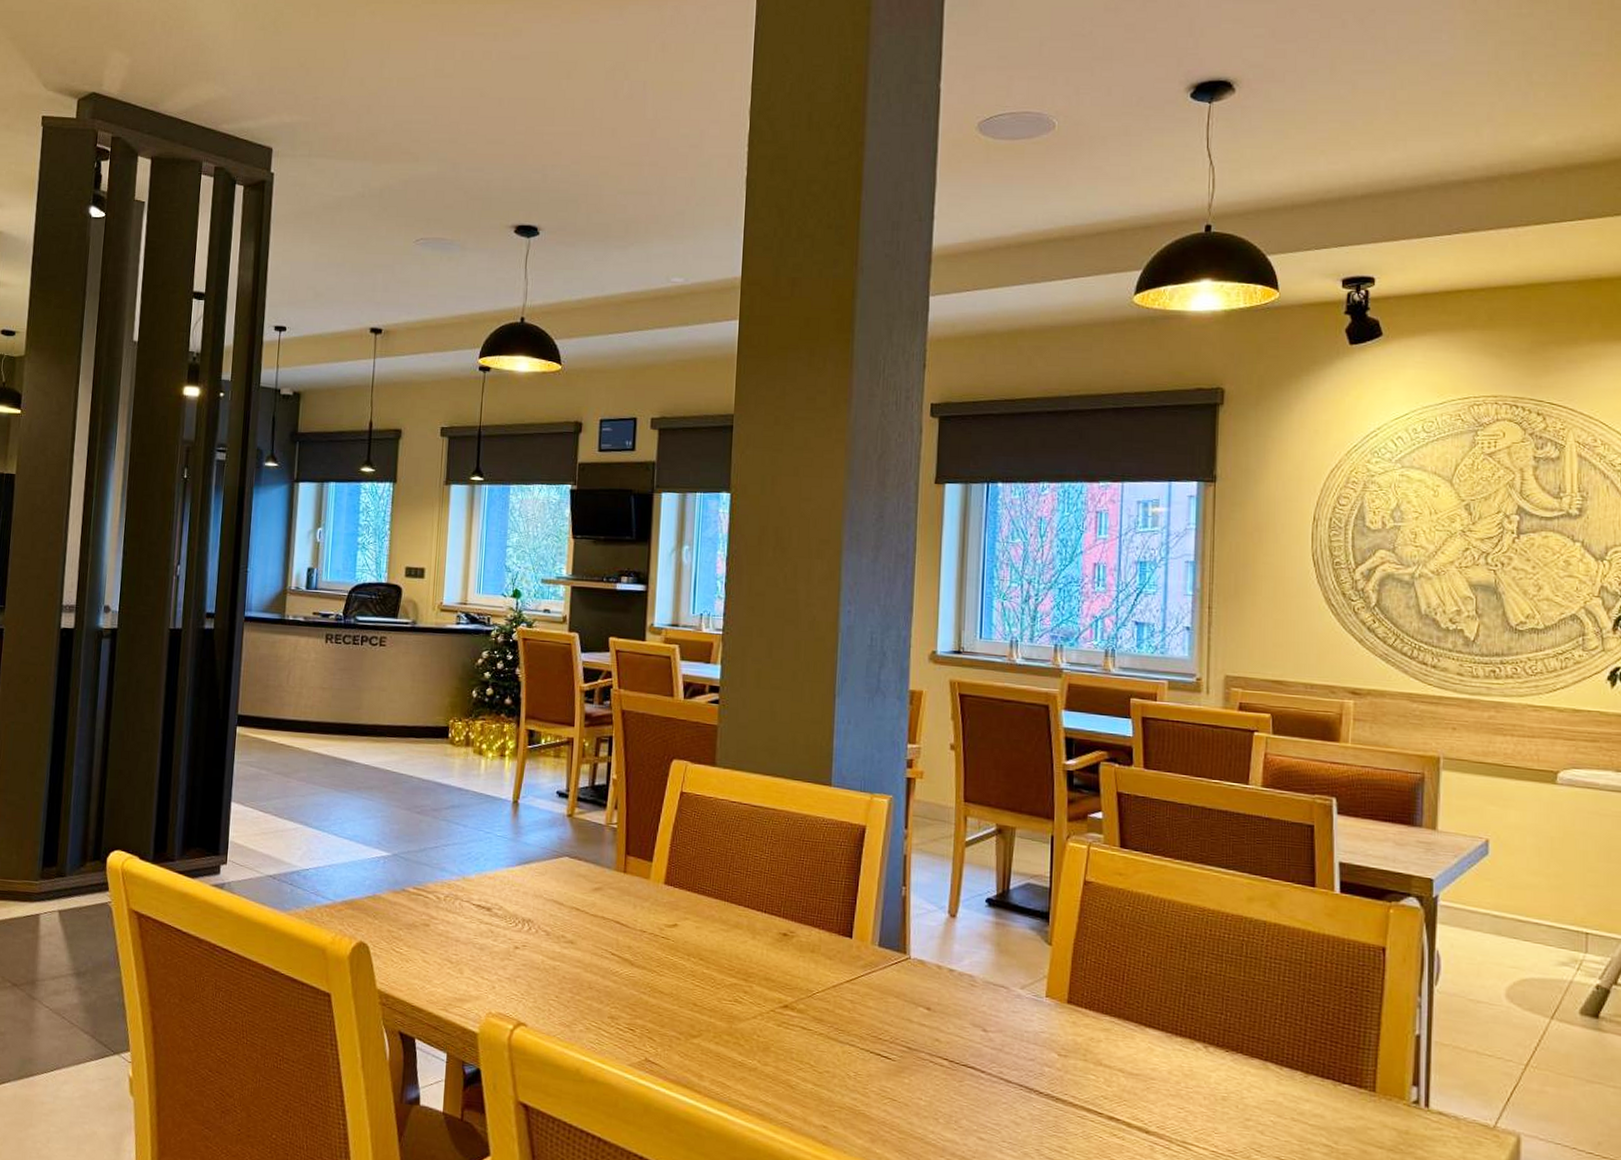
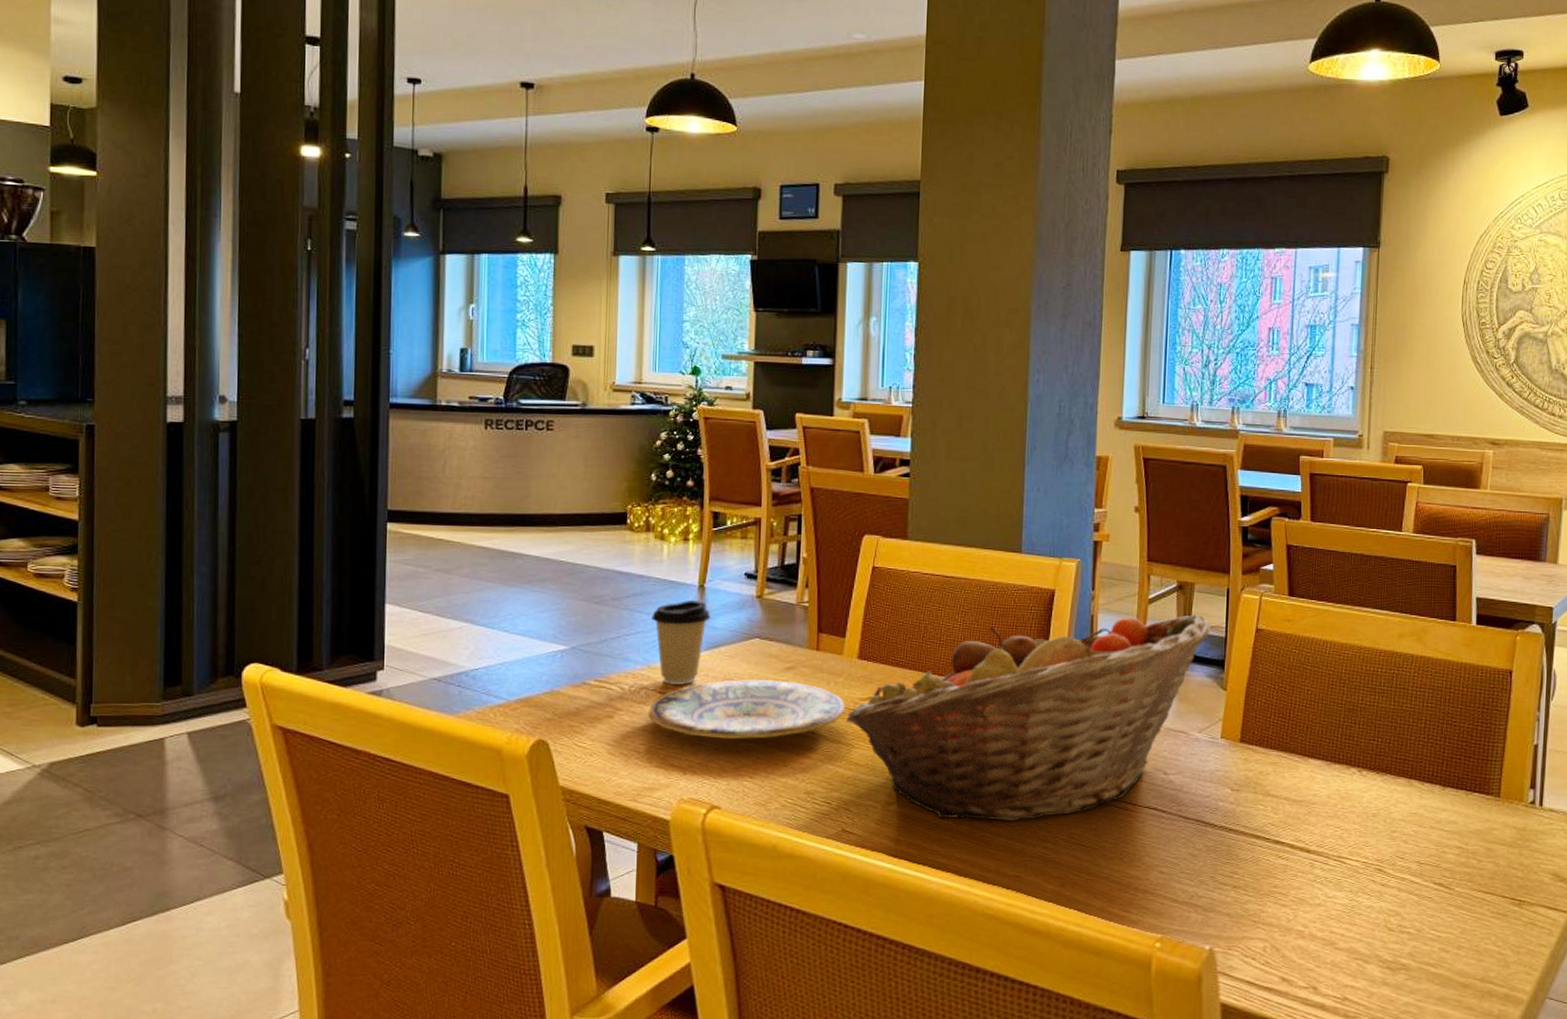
plate: none [461,897,651,959] -> present [648,680,846,739]
coffee cup: none [468,815,523,899] -> present [652,600,710,685]
fruit basket: none [652,859,1033,1068] -> present [846,615,1210,821]

